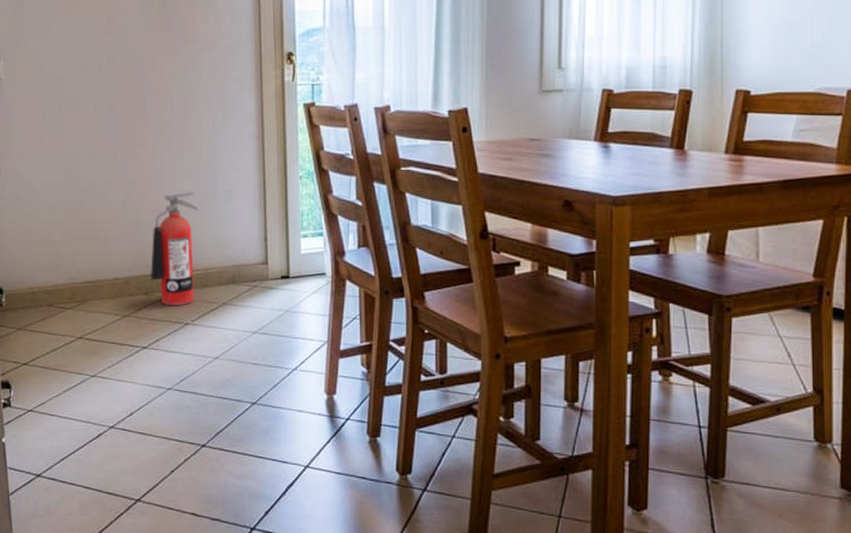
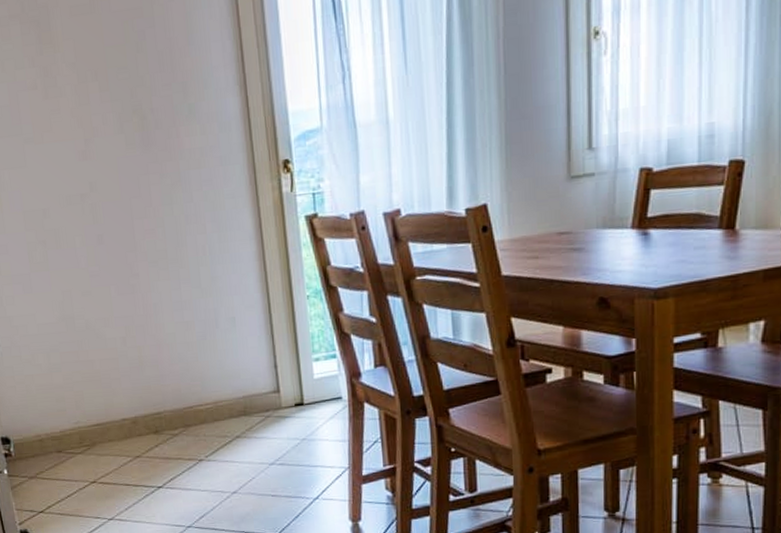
fire extinguisher: present [151,191,199,306] -> none [156,321,207,443]

